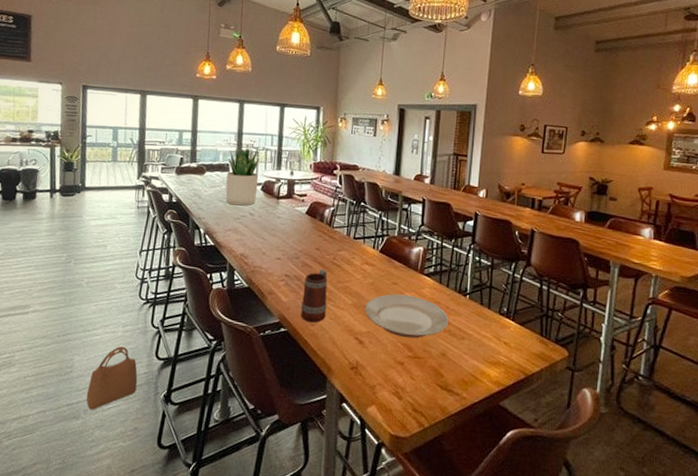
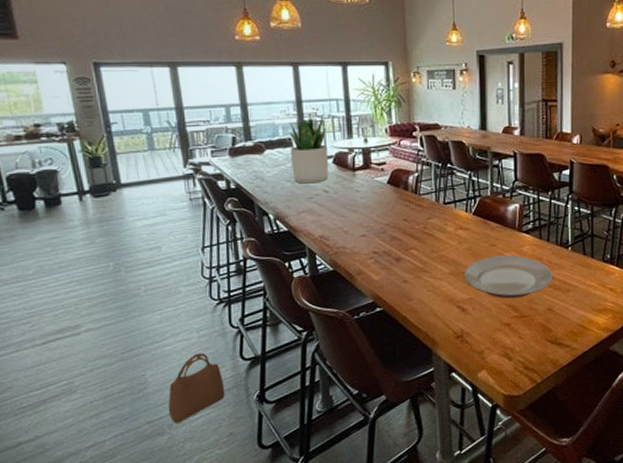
beer mug: present [300,268,328,323] -> none [394,240,423,298]

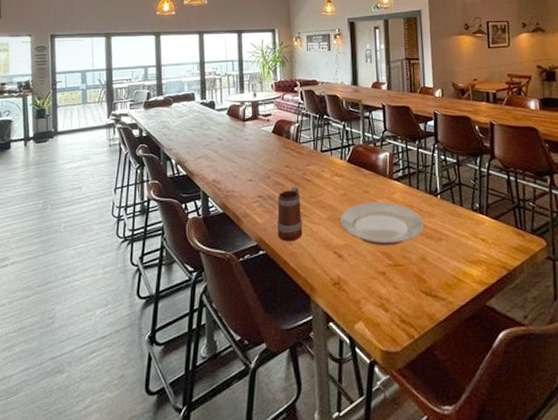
handbag: present [168,353,225,424] -> none [69,289,121,361]
planter: present [290,113,329,184] -> none [192,72,224,133]
beer mug: none [394,240,423,298] -> present [276,185,303,242]

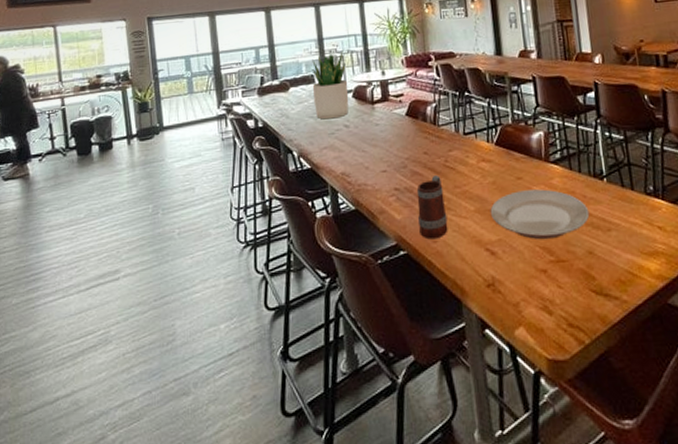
planter: none [192,72,224,133] -> present [312,49,349,120]

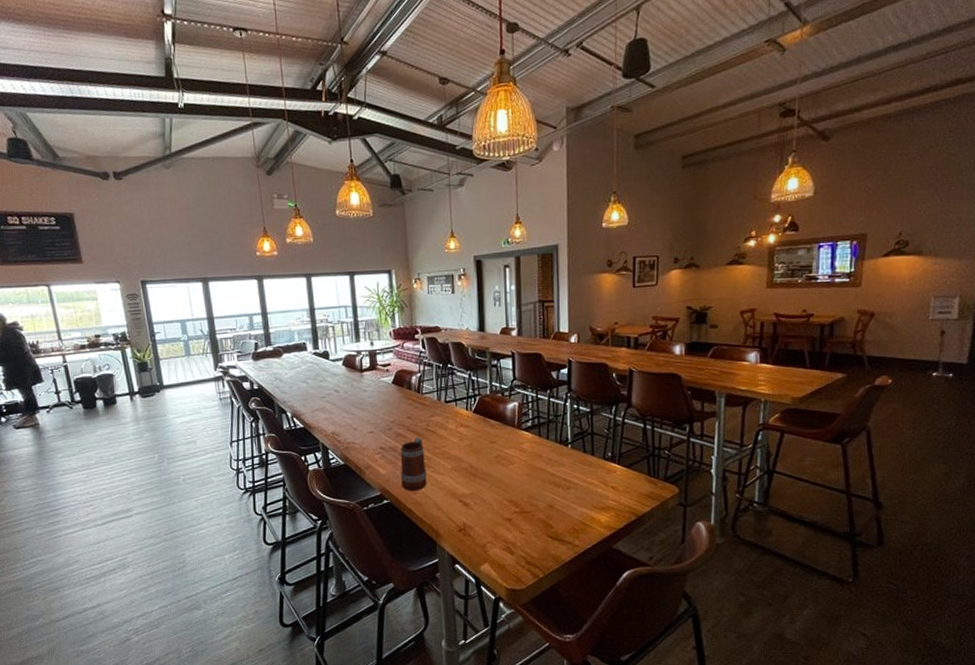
planter: present [312,49,349,120] -> none [304,319,339,385]
plate: present [490,189,590,240] -> none [465,452,553,495]

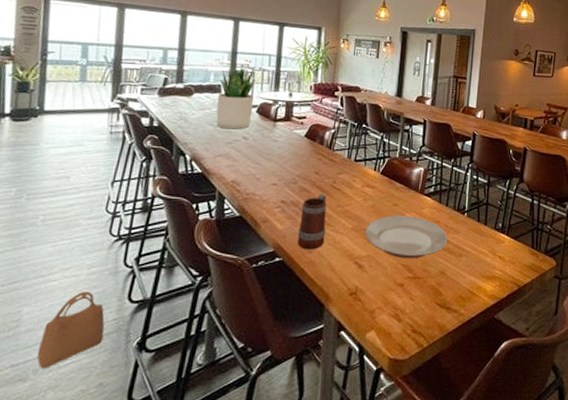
handbag: none [203,537,251,599] -> present [36,291,105,369]
planter: none [304,319,339,385] -> present [216,66,256,130]
plate: none [465,452,553,495] -> present [364,215,448,259]

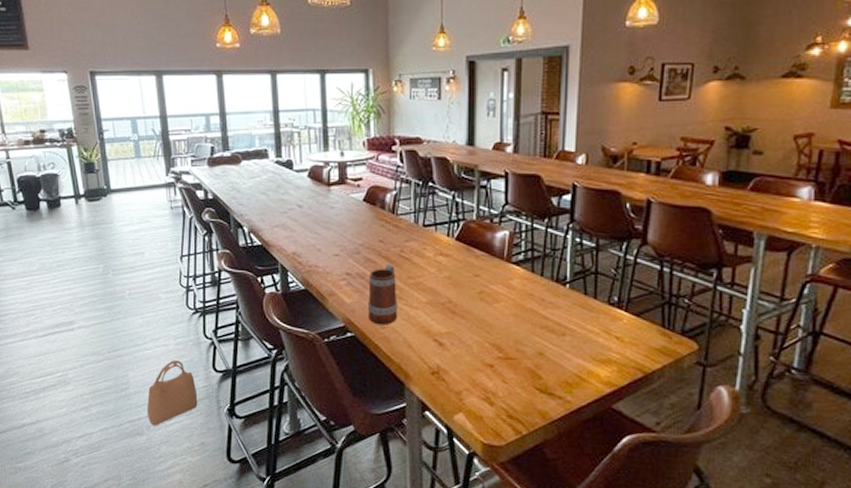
planter: present [216,66,256,130] -> none [265,124,304,197]
plate: present [364,215,448,259] -> none [442,288,546,338]

